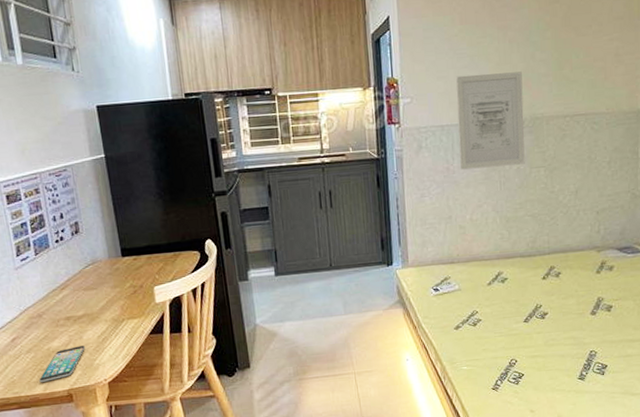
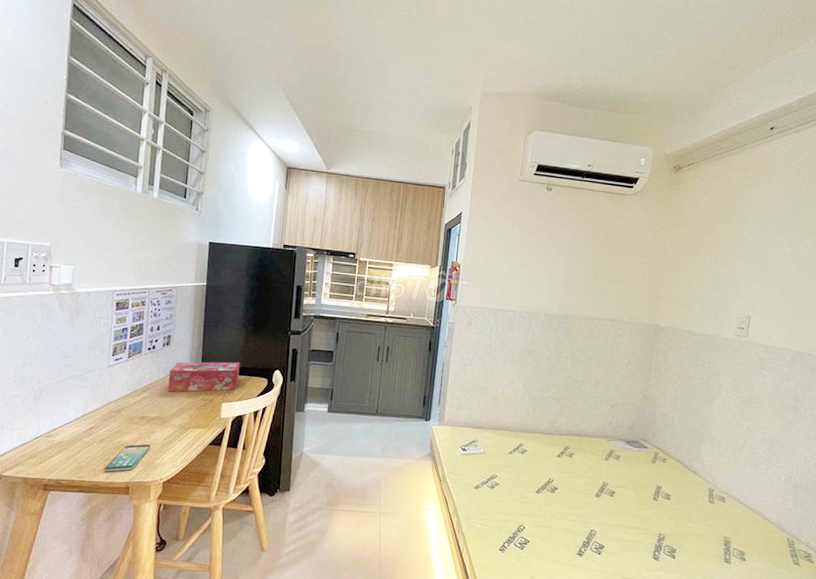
tissue box: none [85,238,167,285] -> present [168,361,240,392]
wall art: present [455,71,525,170] -> none [500,270,564,353]

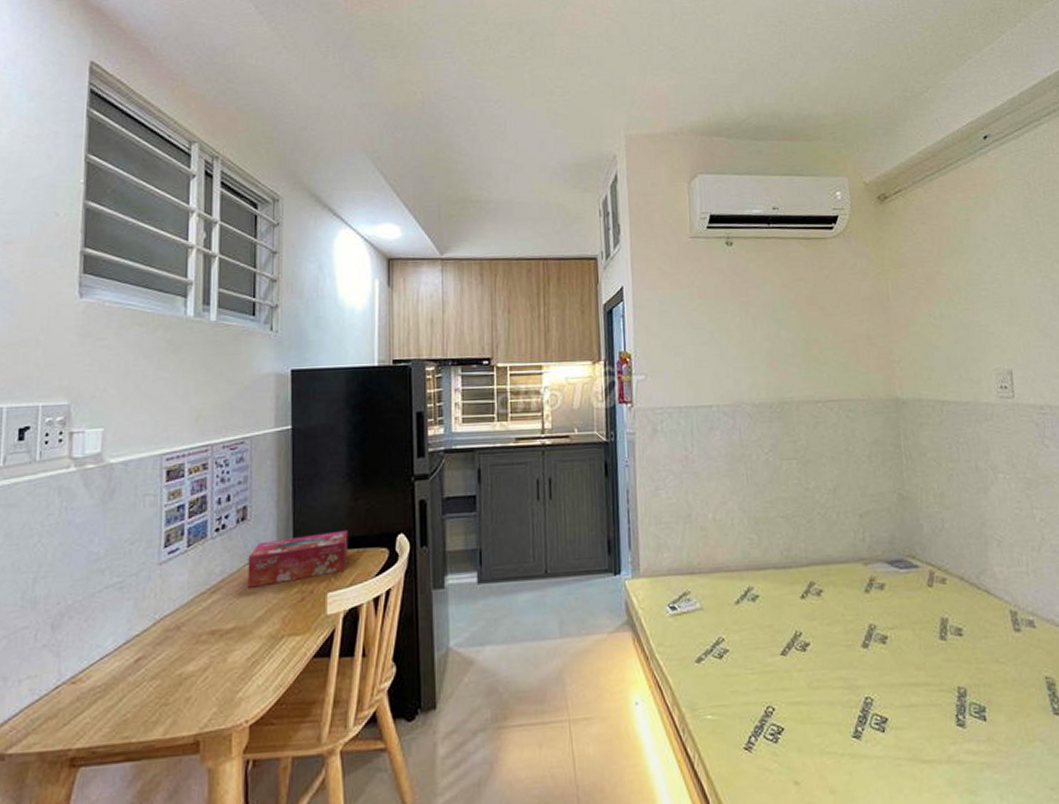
smartphone: present [103,444,151,472] -> none [159,671,228,723]

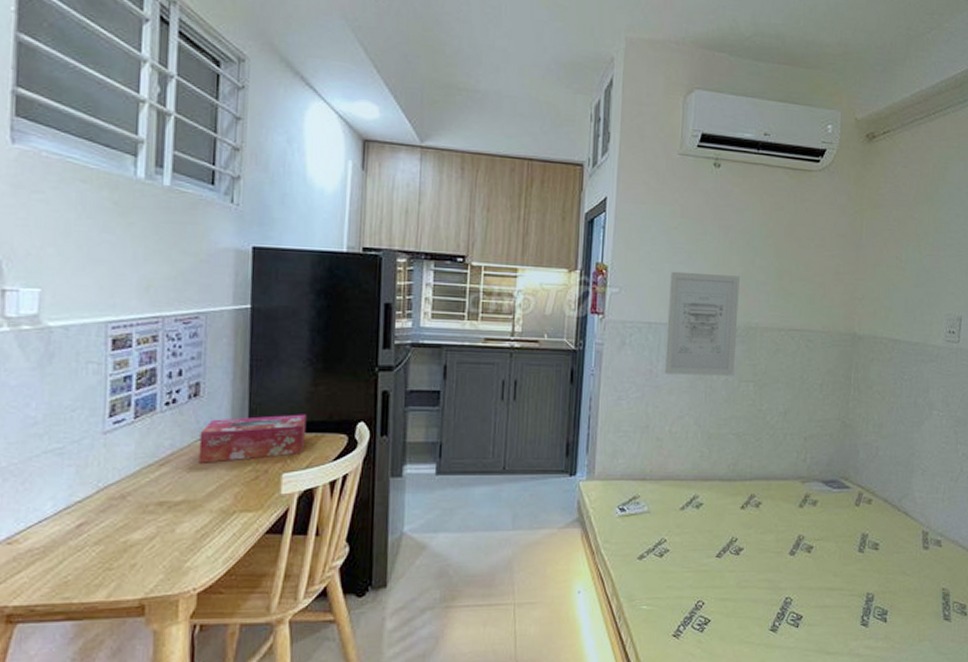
wall art: none [694,351,774,459] -> present [664,271,740,376]

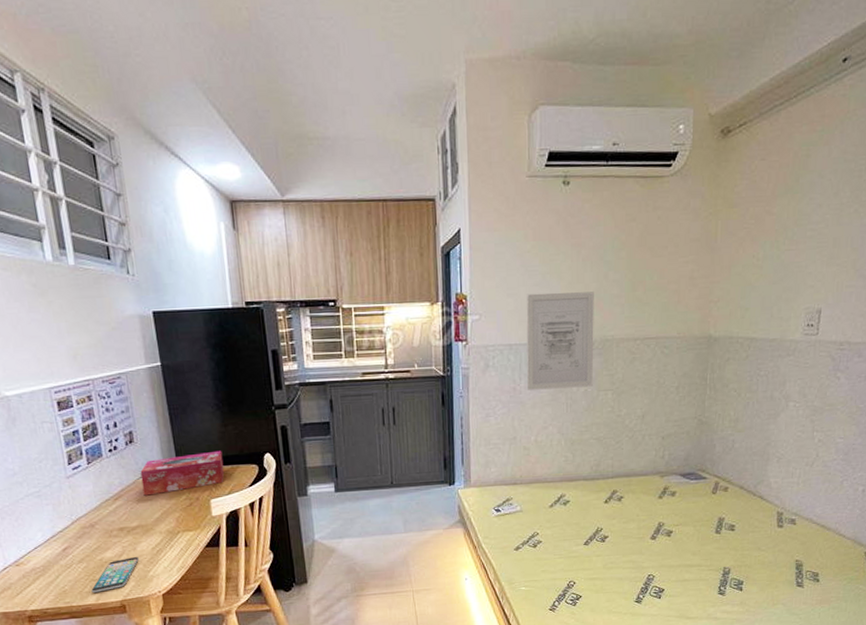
smartphone: none [103,541,176,586] -> present [91,557,139,593]

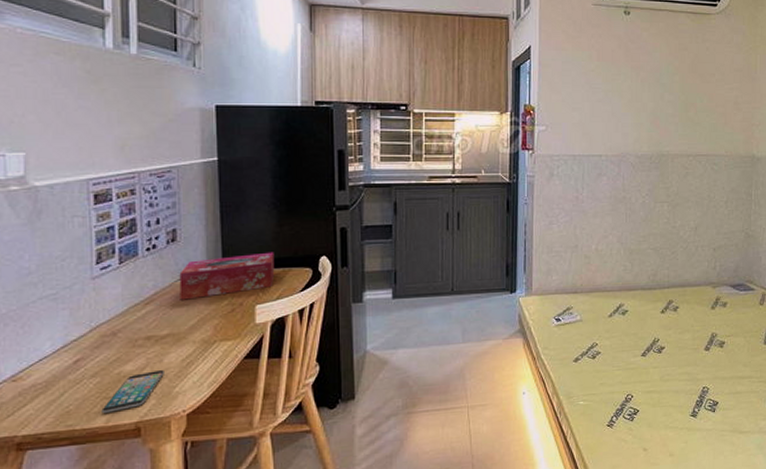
wall art: present [526,292,594,390] -> none [588,109,651,200]

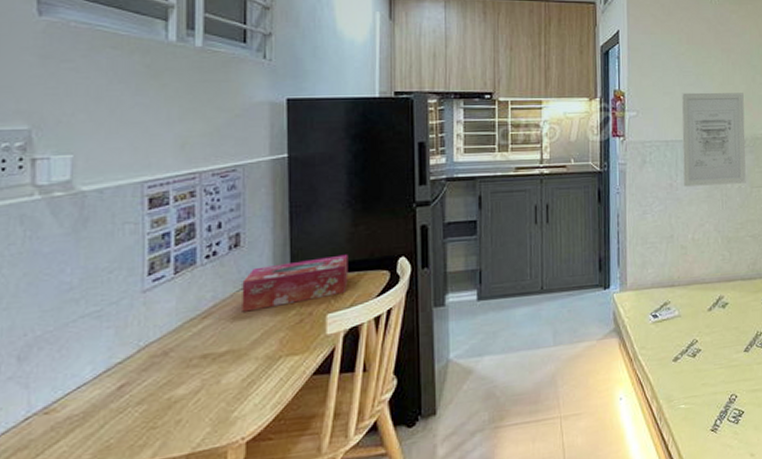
smartphone: present [101,370,164,413] -> none [147,392,221,446]
wall art: none [588,109,651,200] -> present [681,92,746,187]

